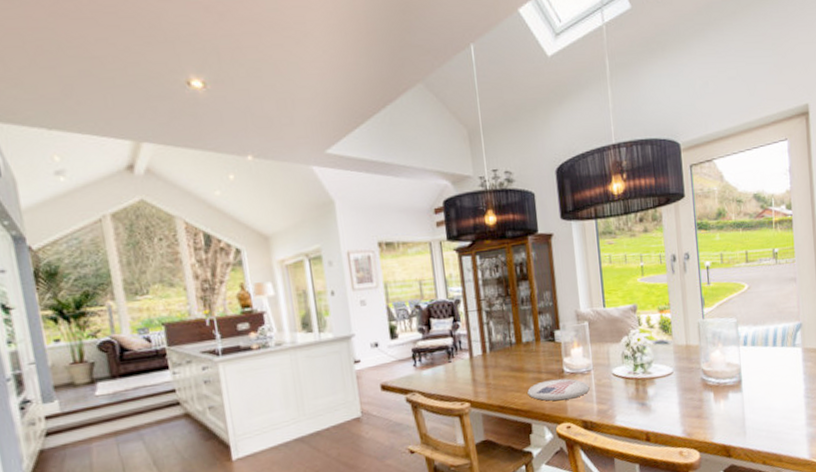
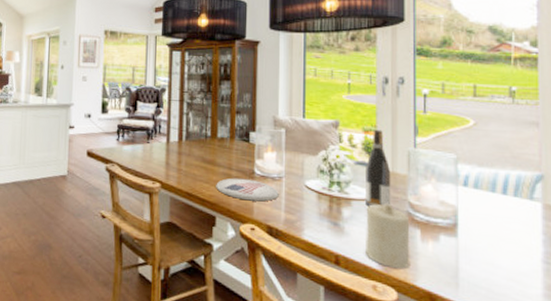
wine bottle: none [664,307,688,381] -> present [366,129,391,207]
candle: none [668,375,708,432] -> present [366,204,410,268]

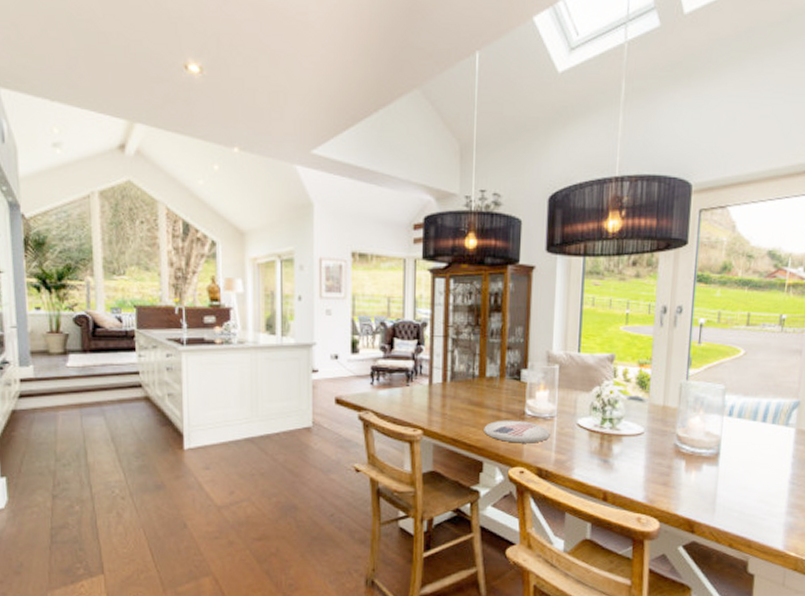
wine bottle: present [366,129,391,207] -> none [636,362,663,442]
candle: present [366,204,410,268] -> none [633,438,676,499]

